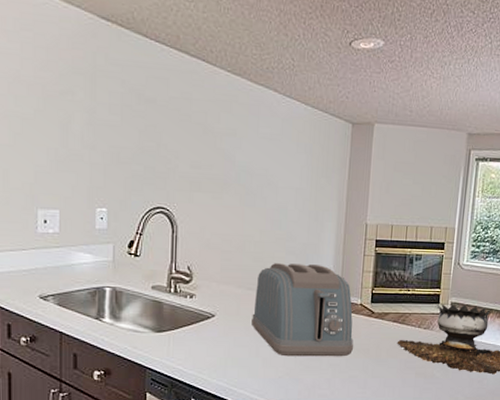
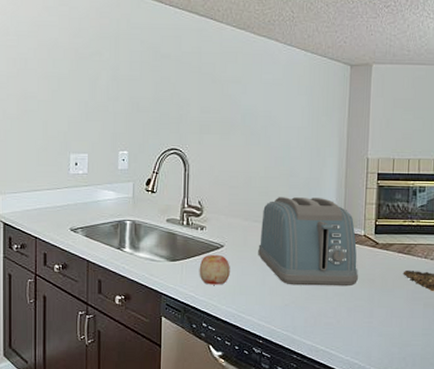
apple: none [188,324,222,357] -> present [199,254,230,285]

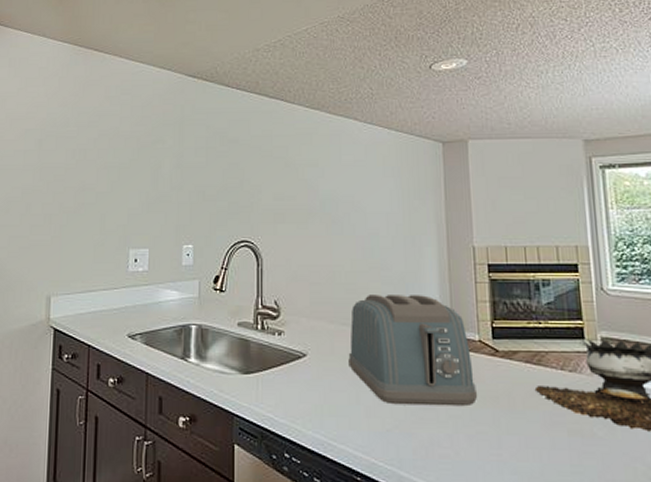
apple: present [199,254,230,285] -> none [278,365,316,404]

